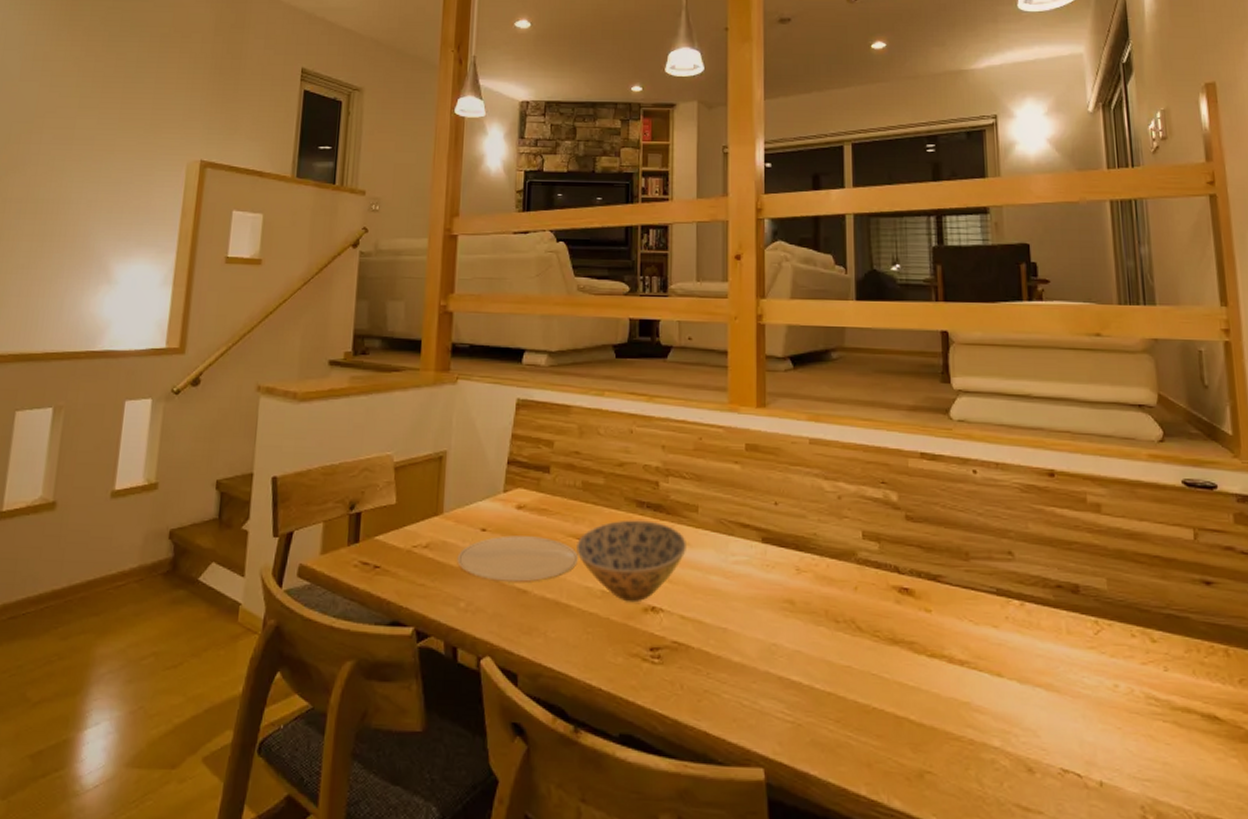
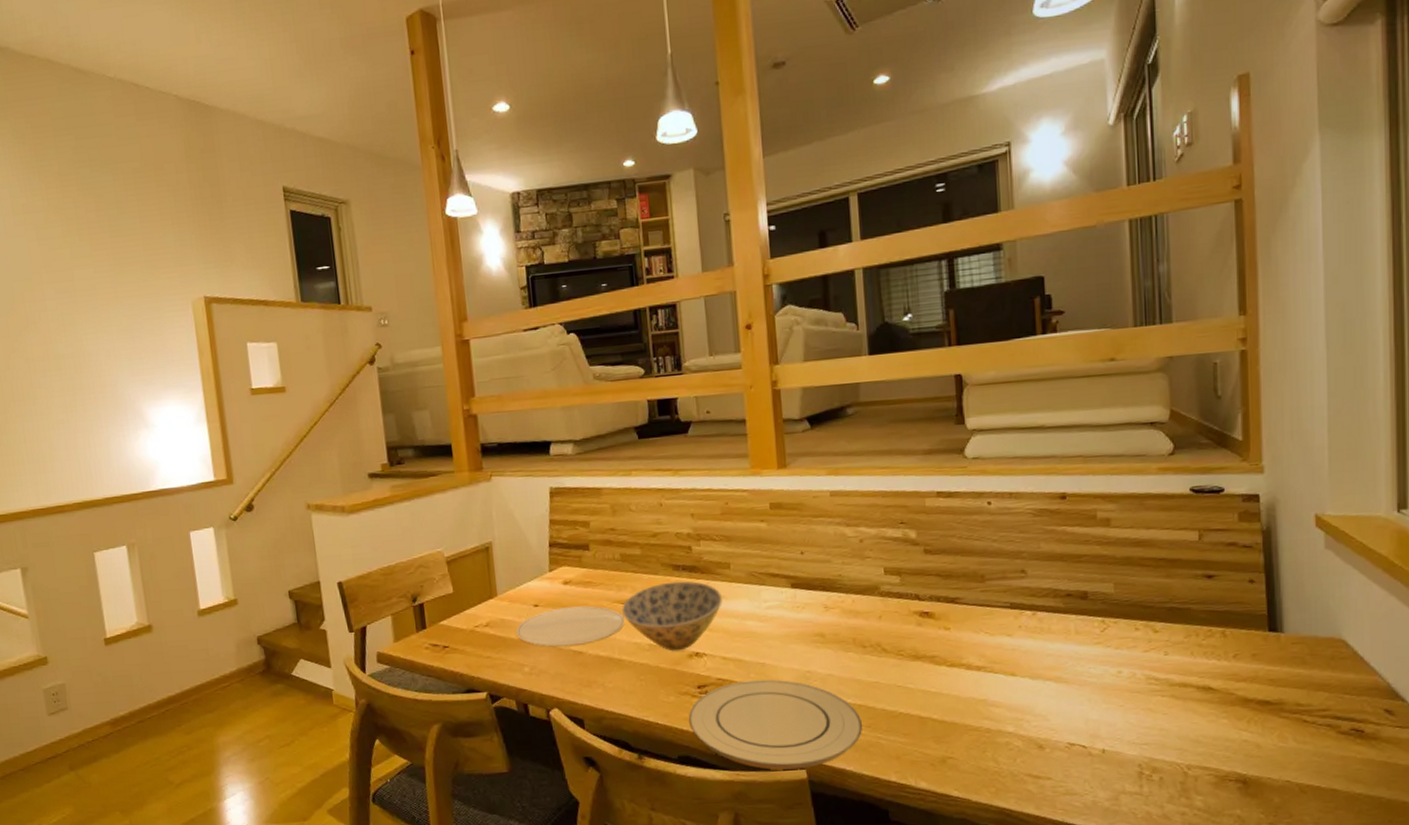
plate: none [635,648,830,767] -> present [688,679,862,770]

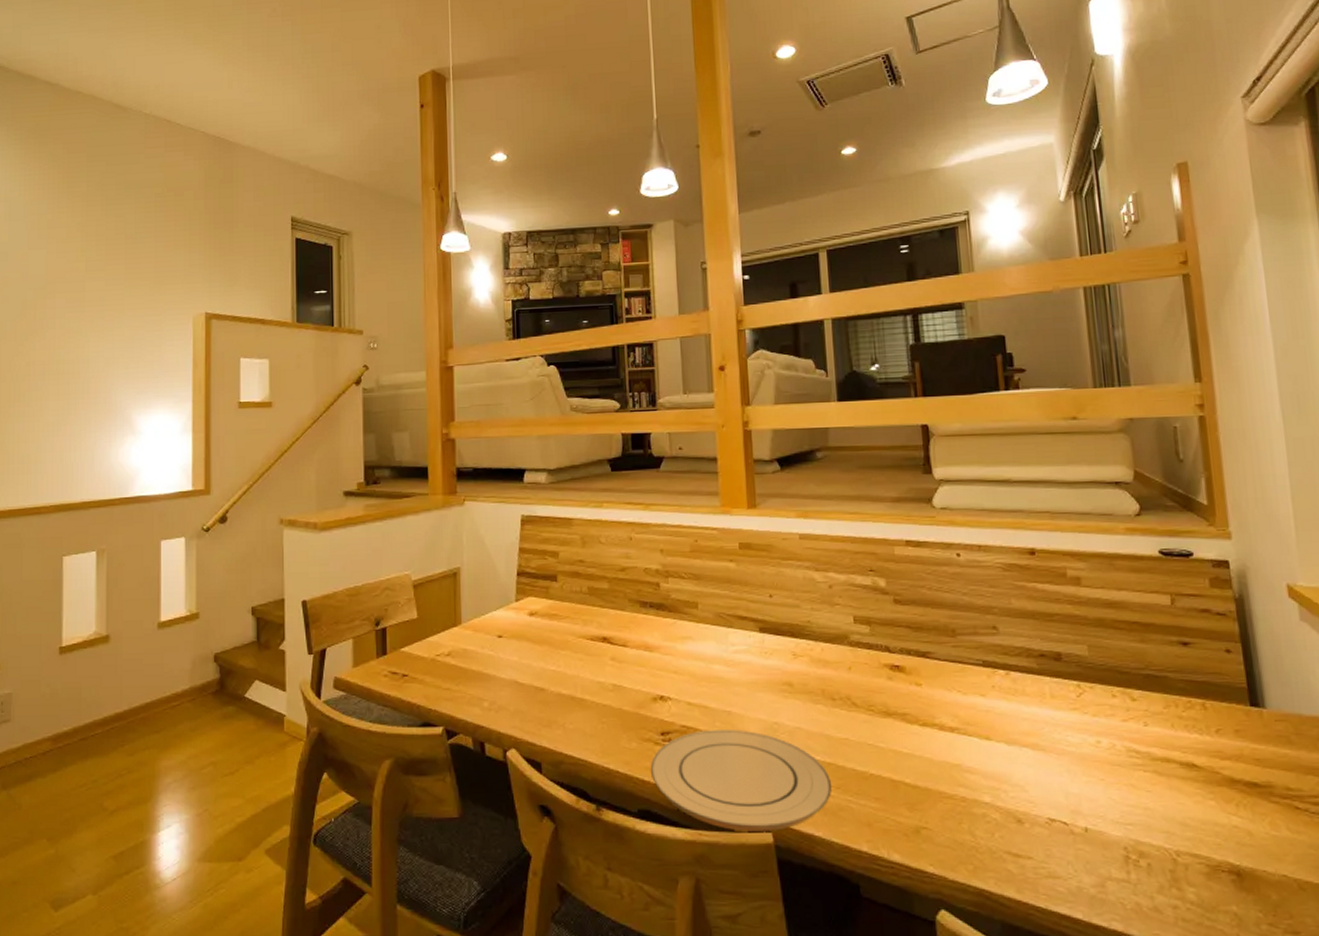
plate: present [516,605,626,648] -> none [478,639,590,683]
bowl: present [622,581,722,651] -> none [587,619,689,693]

